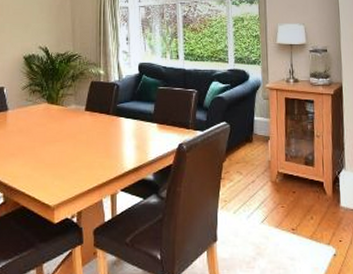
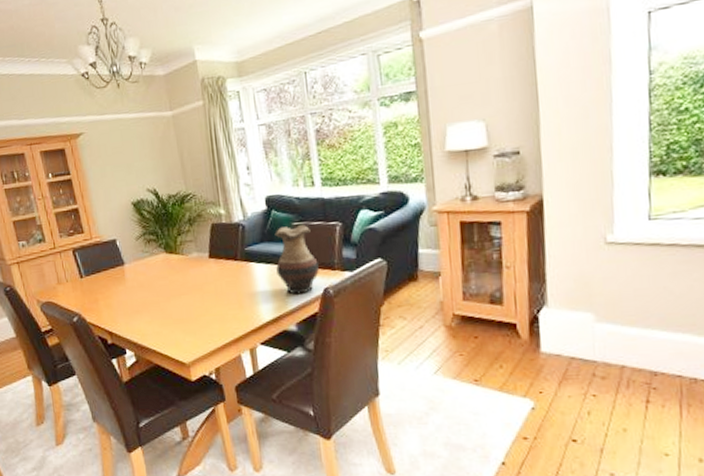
vase: none [142,89,176,148] -> present [274,225,319,295]

